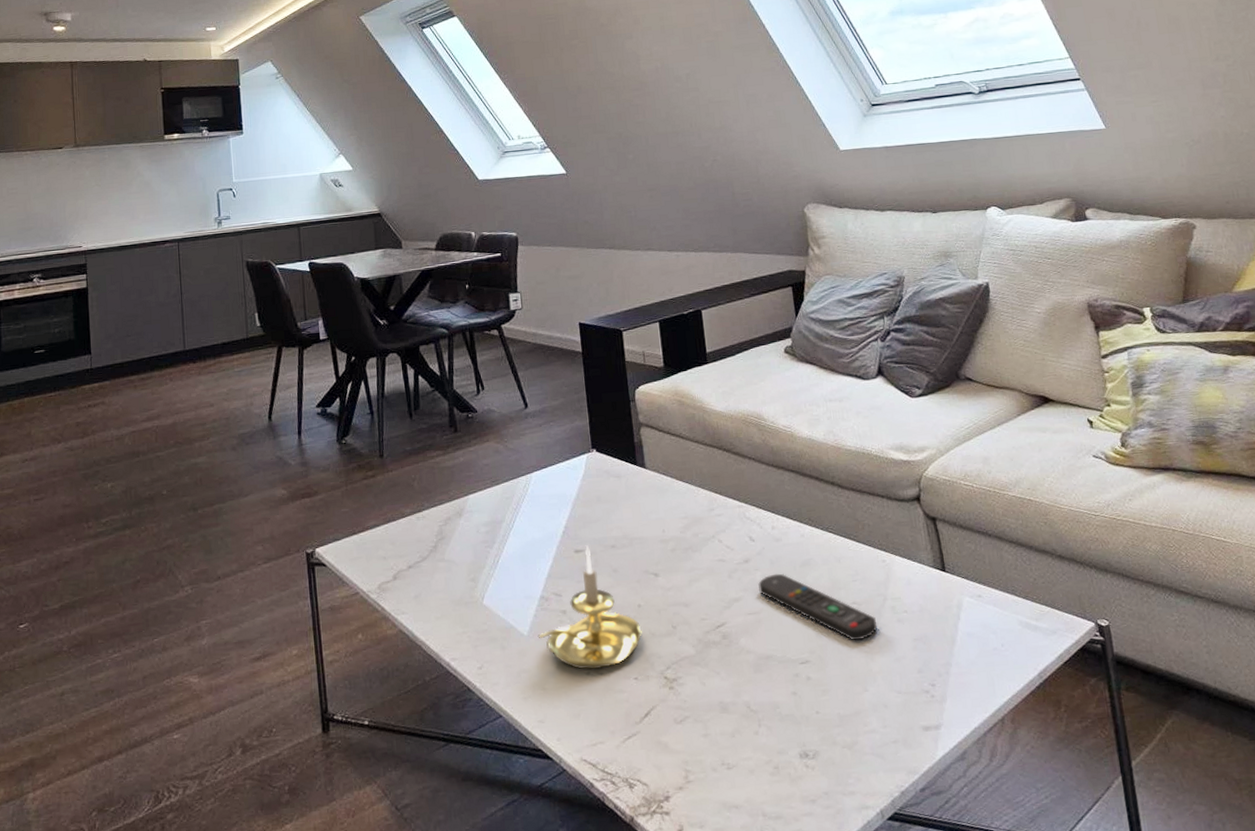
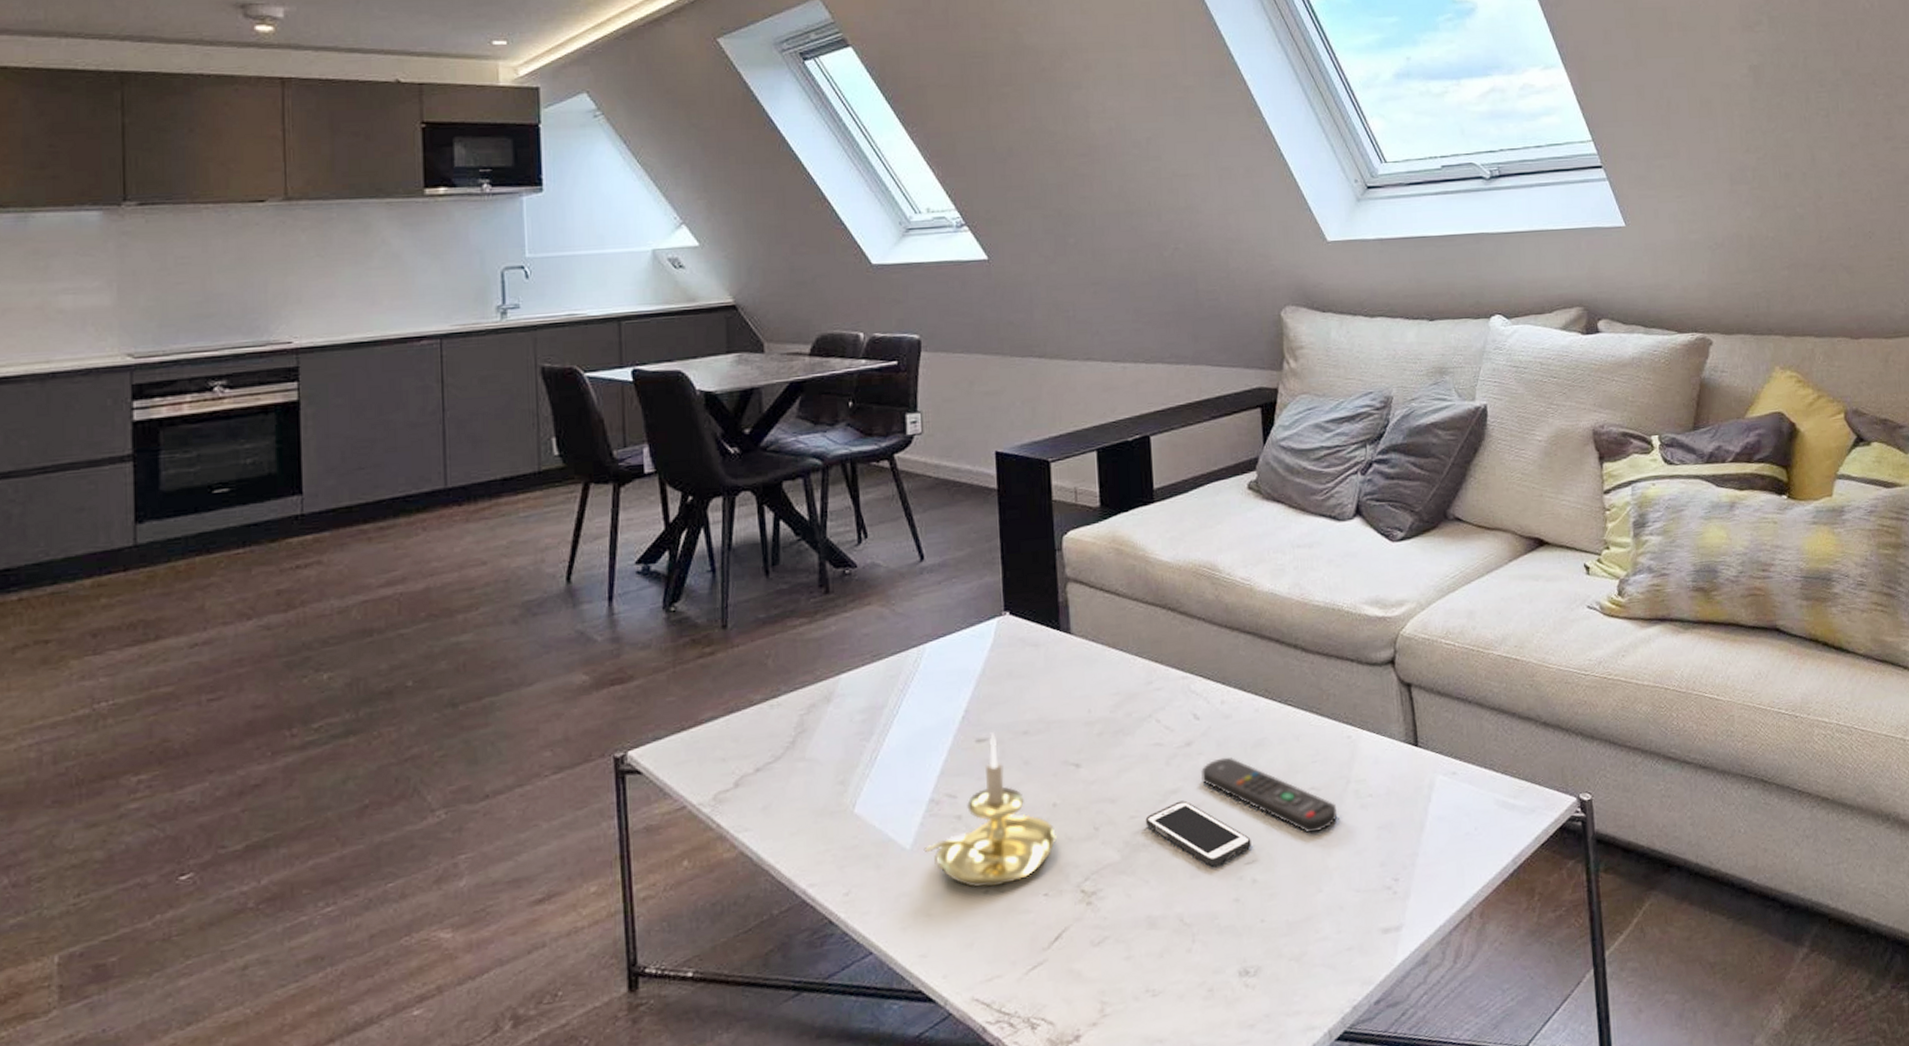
cell phone: none [714,607,804,664] -> present [1145,800,1251,866]

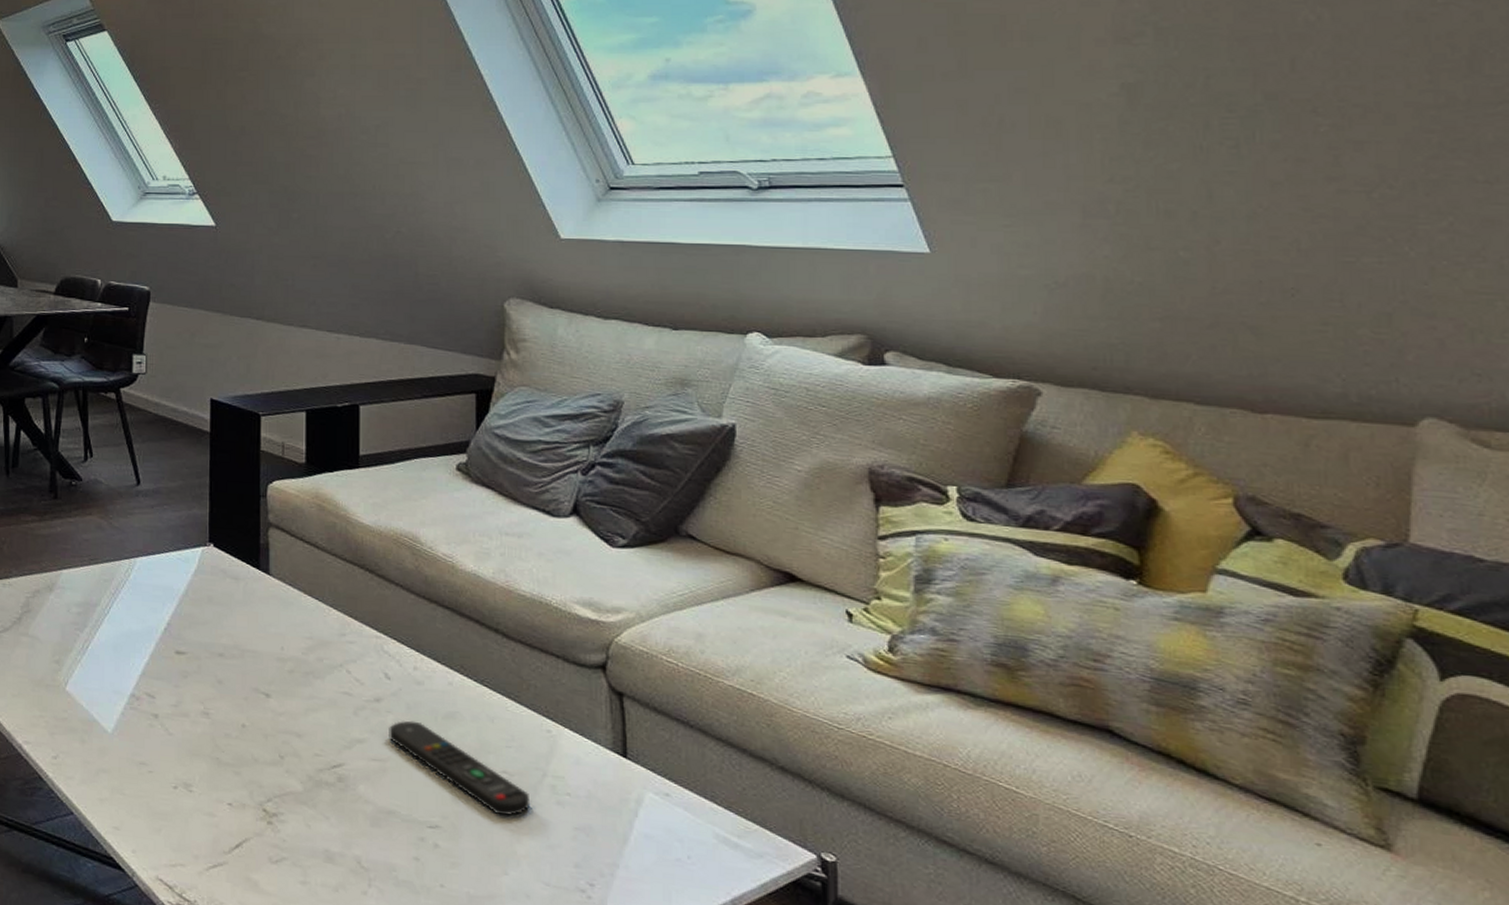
candle holder: present [923,732,1056,888] -> none [123,648,243,786]
cell phone: present [1145,800,1251,866] -> none [330,751,436,821]

